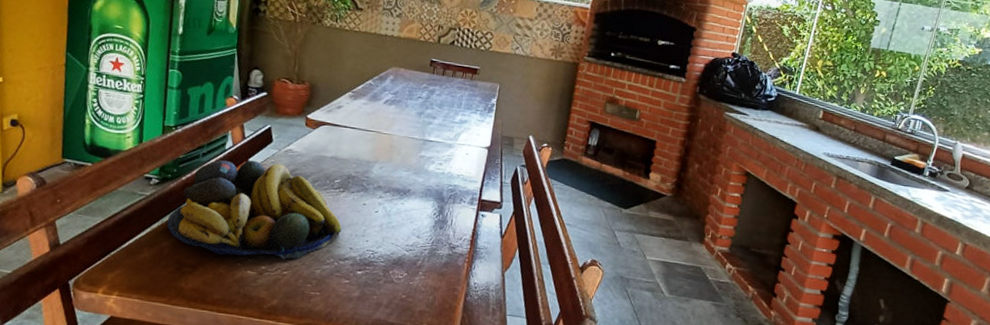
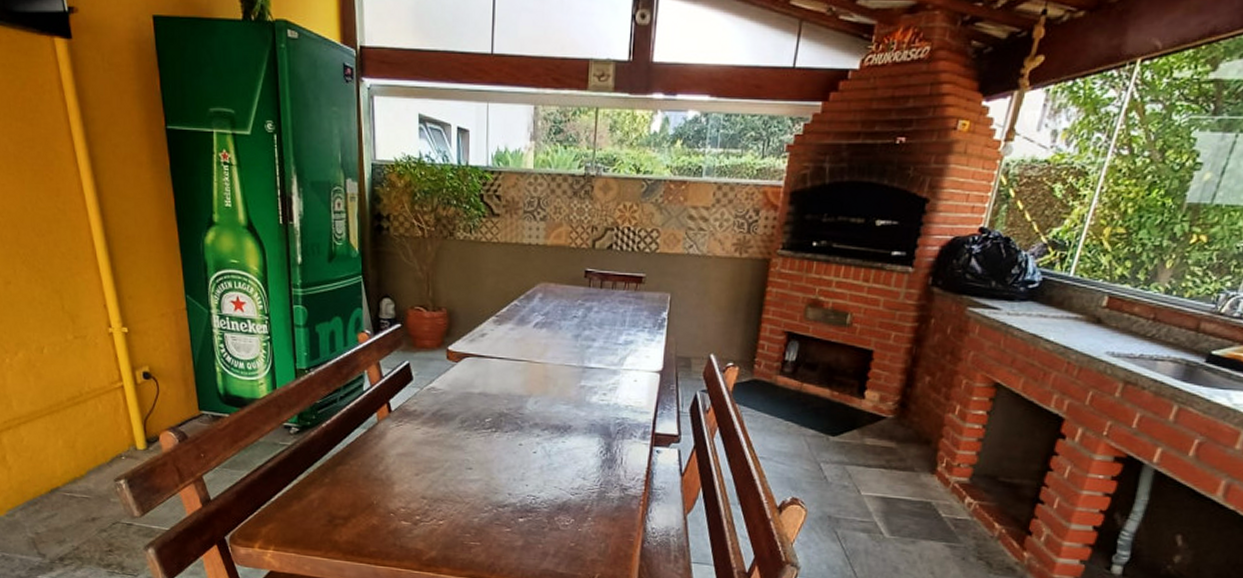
fruit bowl: present [166,160,342,259] -> none [312,401,497,508]

